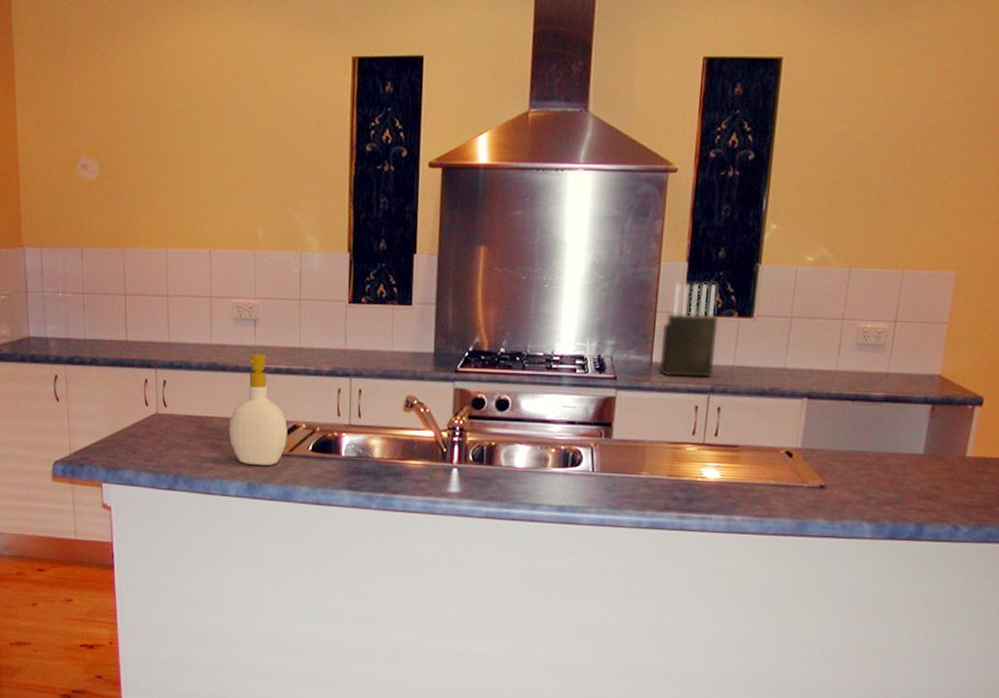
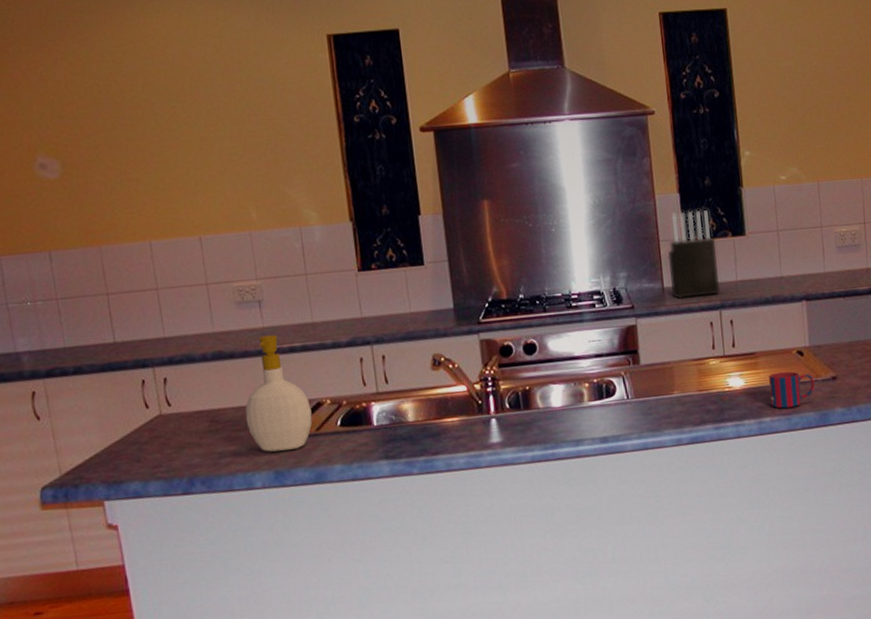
mug: none [744,470,799,510] -> present [769,371,815,409]

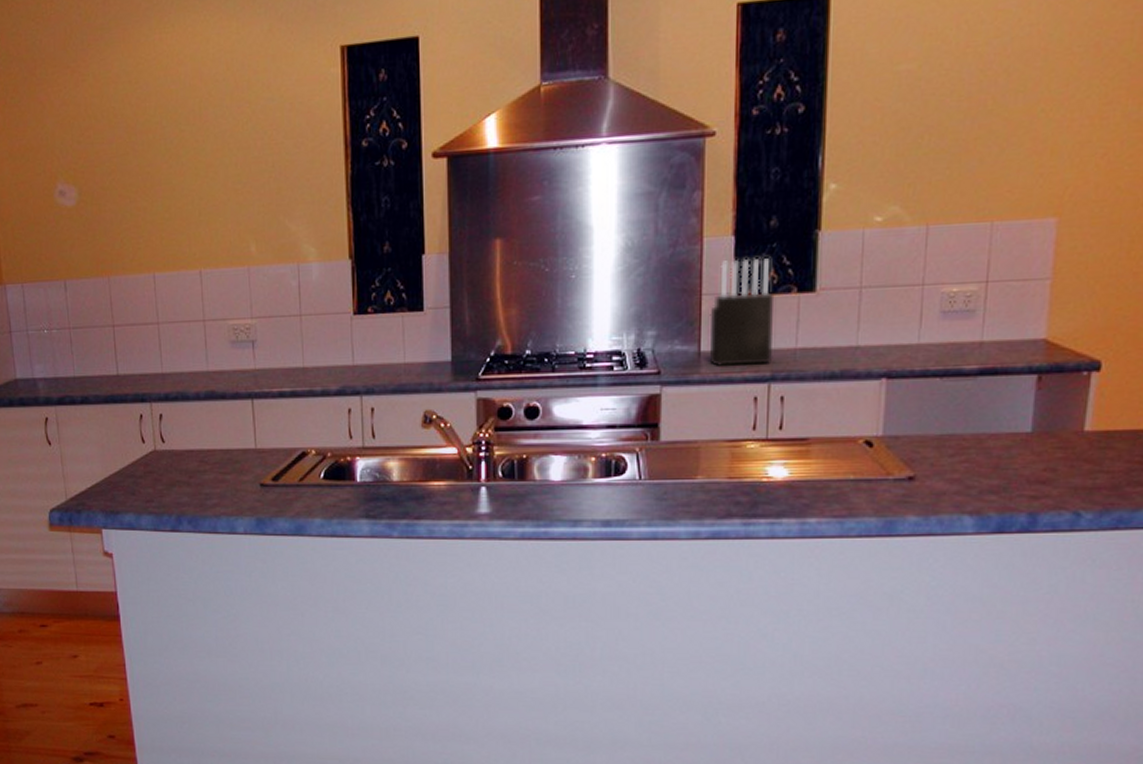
soap bottle: present [245,335,313,452] -> none [232,378,296,498]
mug: present [769,371,815,409] -> none [819,464,883,509]

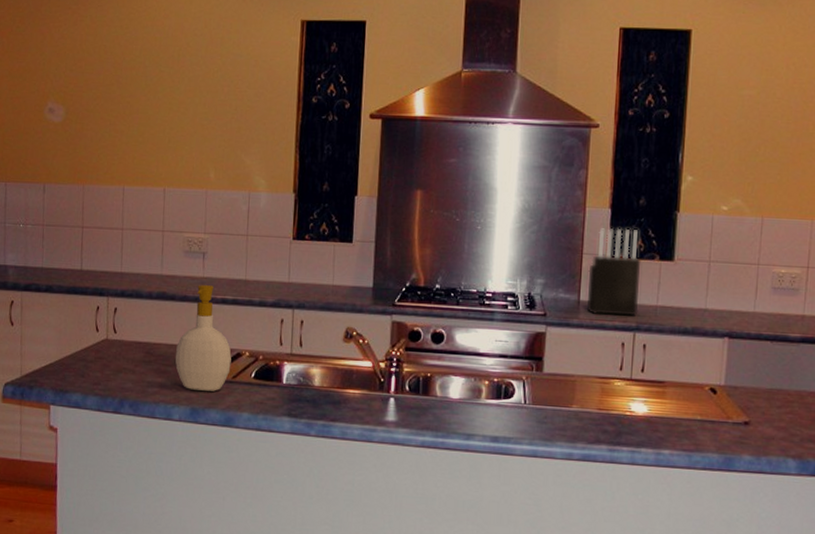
soap bottle: none [232,378,296,498] -> present [175,285,232,391]

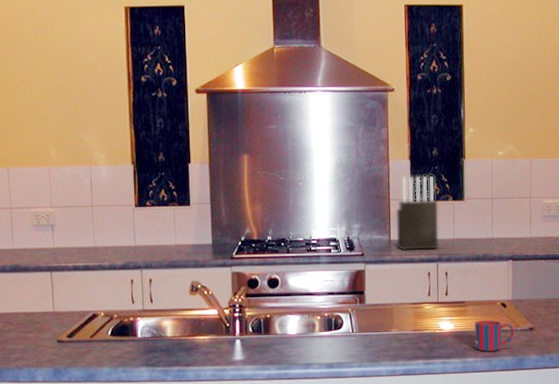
soap bottle: present [175,285,232,391] -> none [33,255,88,352]
mug: none [672,406,724,445] -> present [474,319,514,352]

